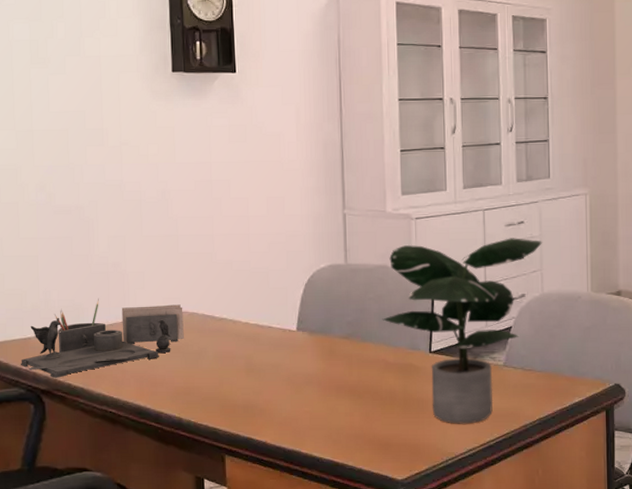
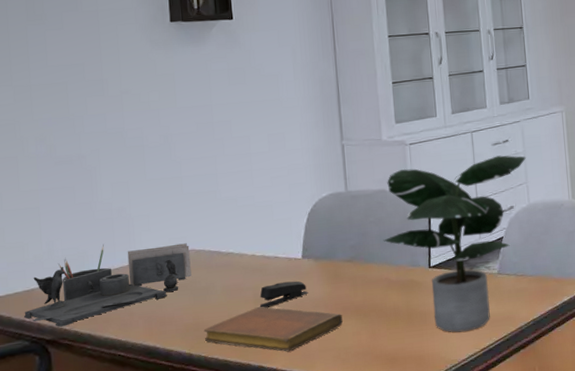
notebook: none [194,377,336,426] -> present [203,307,343,352]
stapler: none [251,353,302,378] -> present [259,281,309,308]

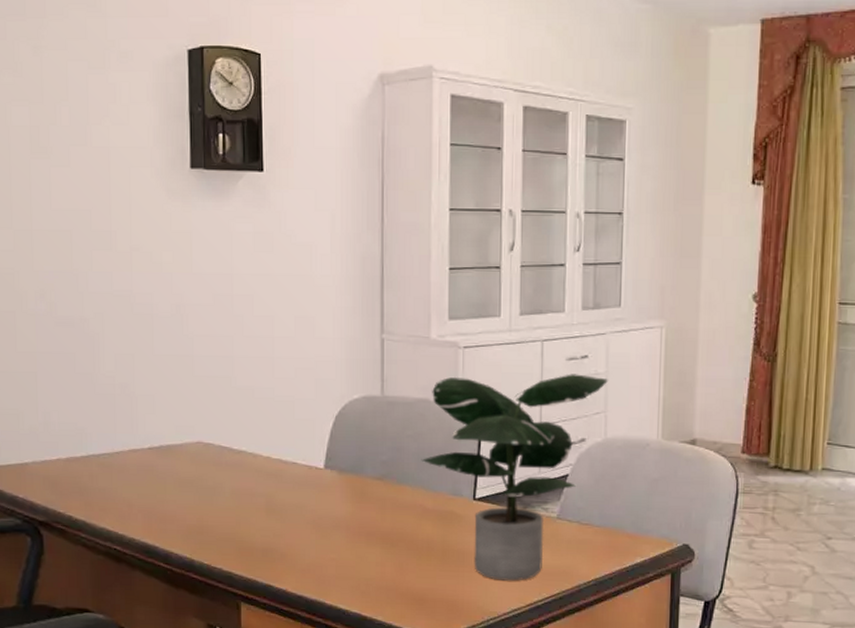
desk organizer: present [24,243,192,327] -> none [17,423,198,509]
notebook: present [203,307,343,352] -> none [207,518,366,574]
stapler: present [259,281,309,308] -> none [271,493,329,520]

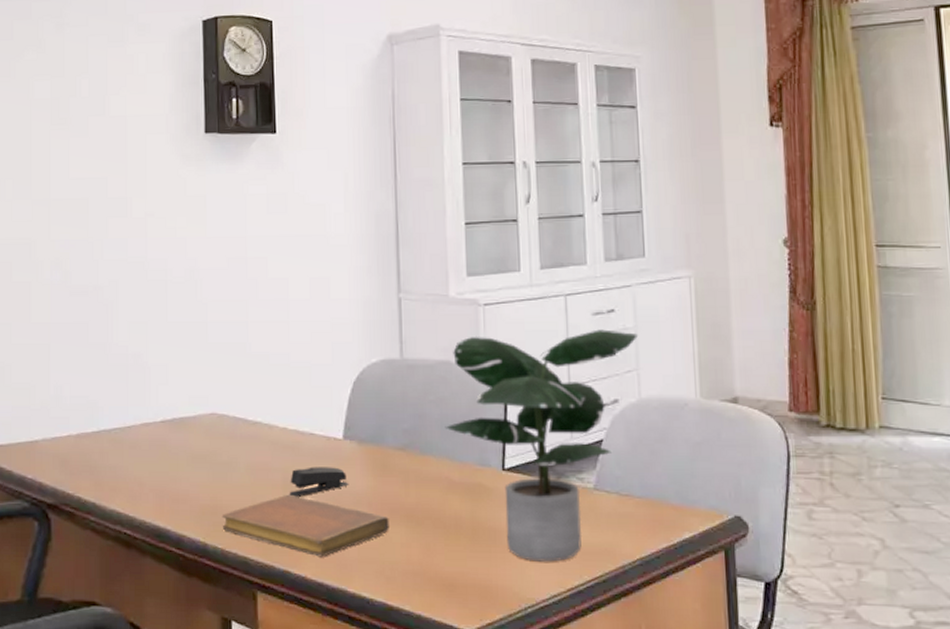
notebook: none [207,518,366,574] -> present [222,495,389,557]
stapler: none [271,493,329,520] -> present [289,467,349,497]

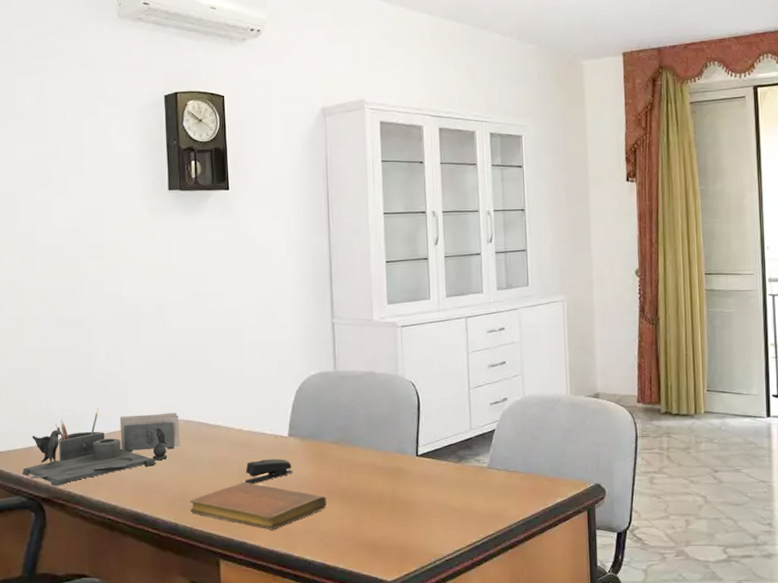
desk organizer: none [26,396,212,490] -> present [22,408,180,486]
potted plant: present [445,329,639,562] -> none [370,344,523,526]

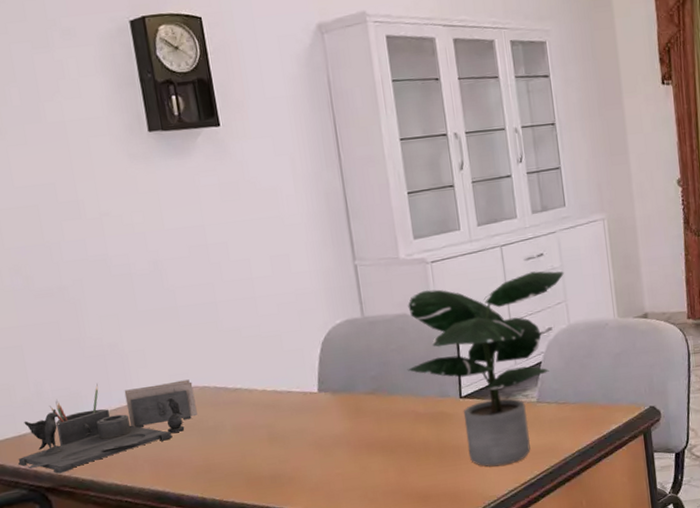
notebook: present [189,483,326,530] -> none [215,445,368,493]
stapler: present [244,459,294,484] -> none [274,416,328,447]
potted plant: none [370,344,523,526] -> present [407,271,565,467]

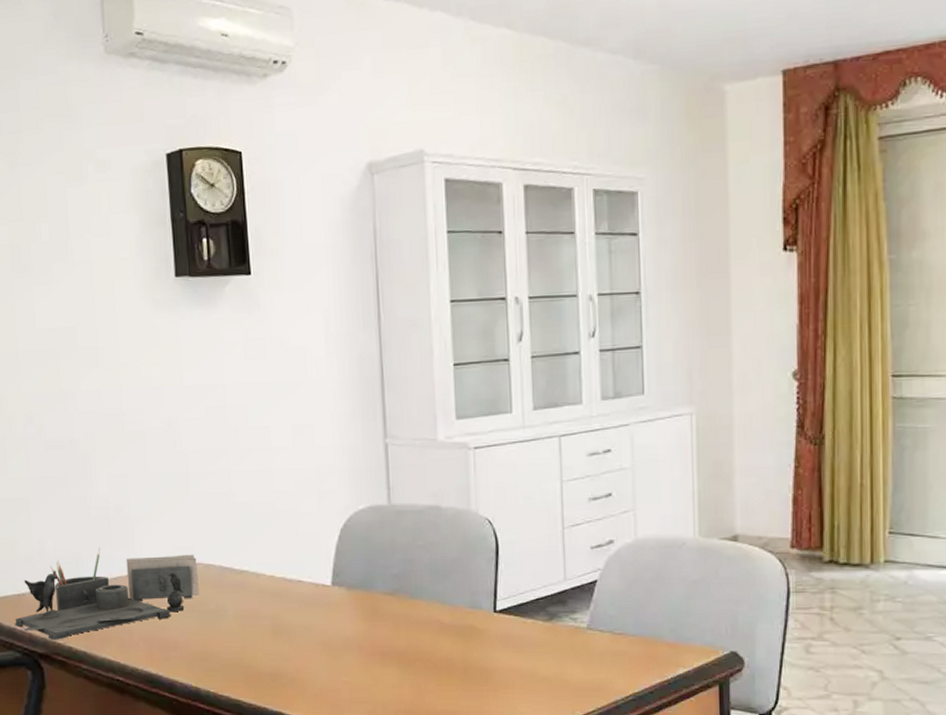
potted plant: present [407,271,565,467] -> none [435,470,636,699]

